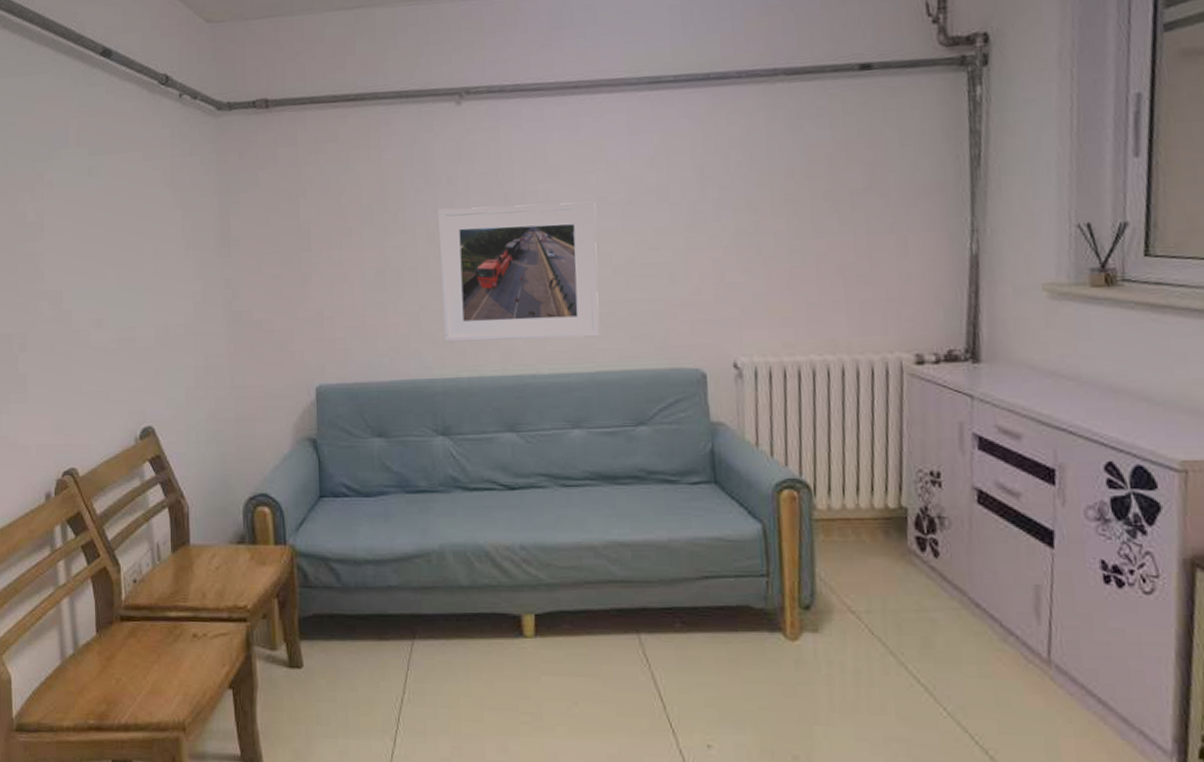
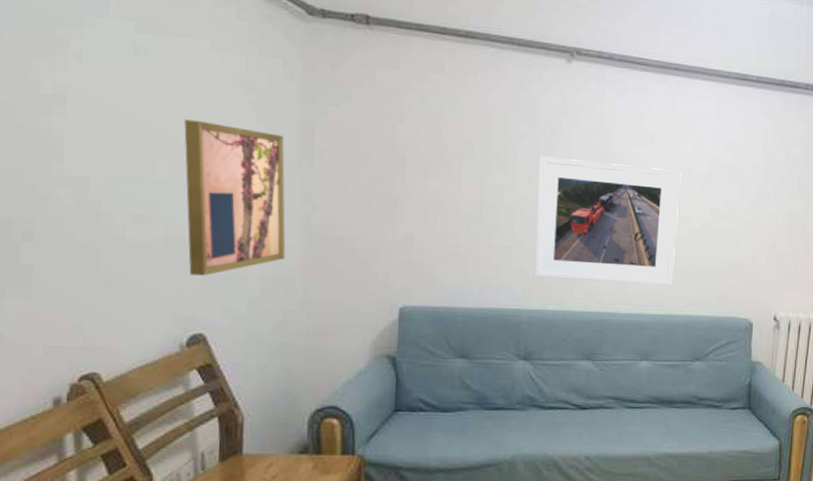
wall art: none [128,225,213,371] -> present [184,119,286,276]

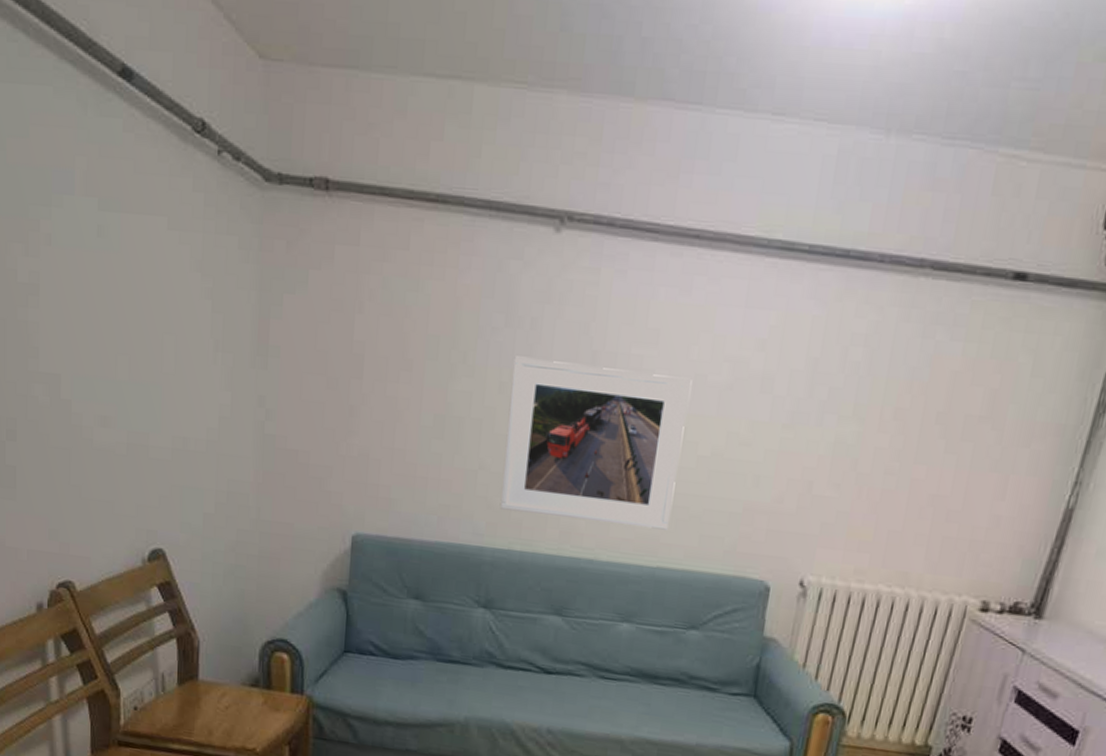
wall art: present [184,119,286,276] -> none [144,310,240,487]

